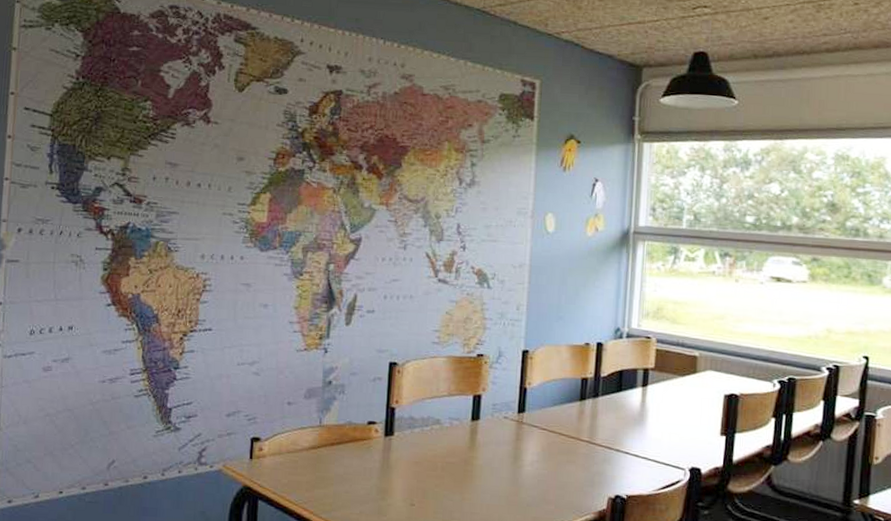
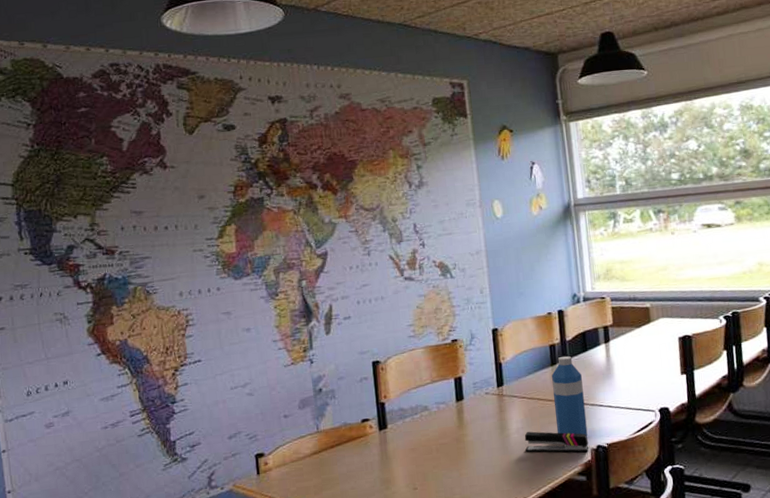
stapler: none [537,467,607,500] -> present [524,431,589,453]
water bottle: none [574,392,611,483] -> present [552,356,588,436]

